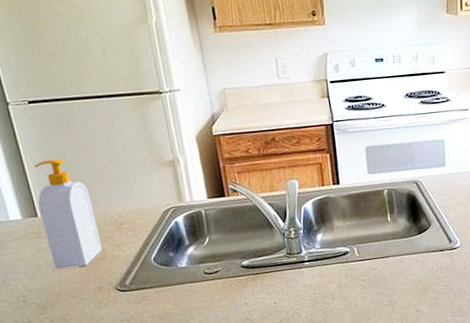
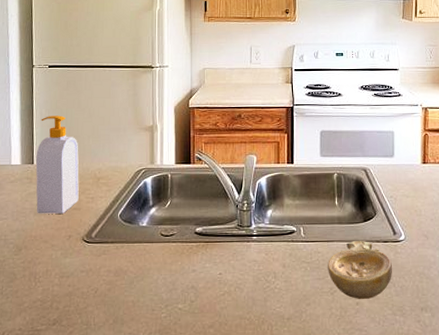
soap dish: none [385,252,451,307] -> present [328,240,393,299]

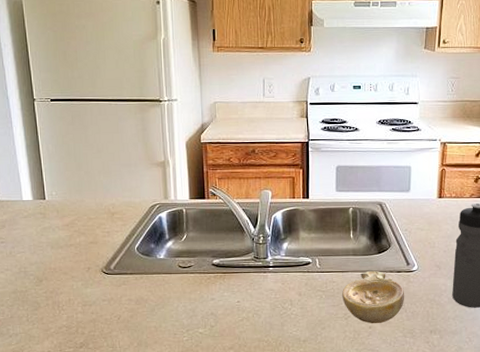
soap bottle: present [36,115,79,214] -> none [47,151,94,248]

